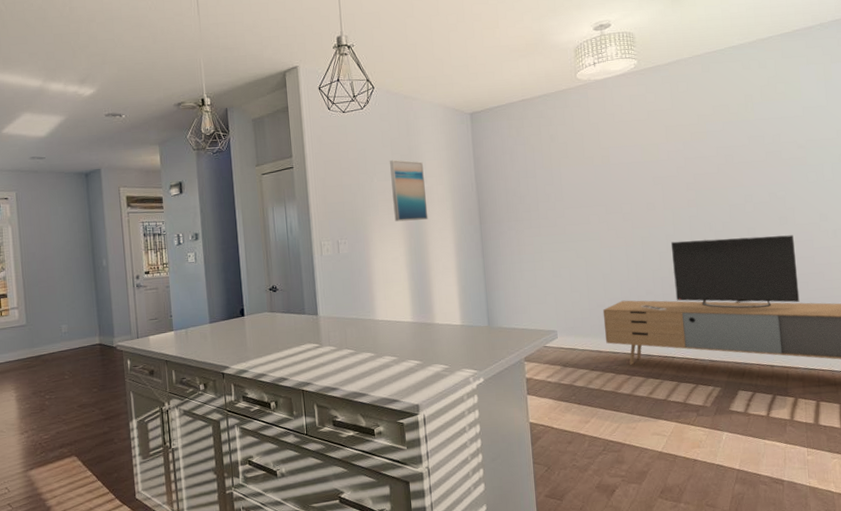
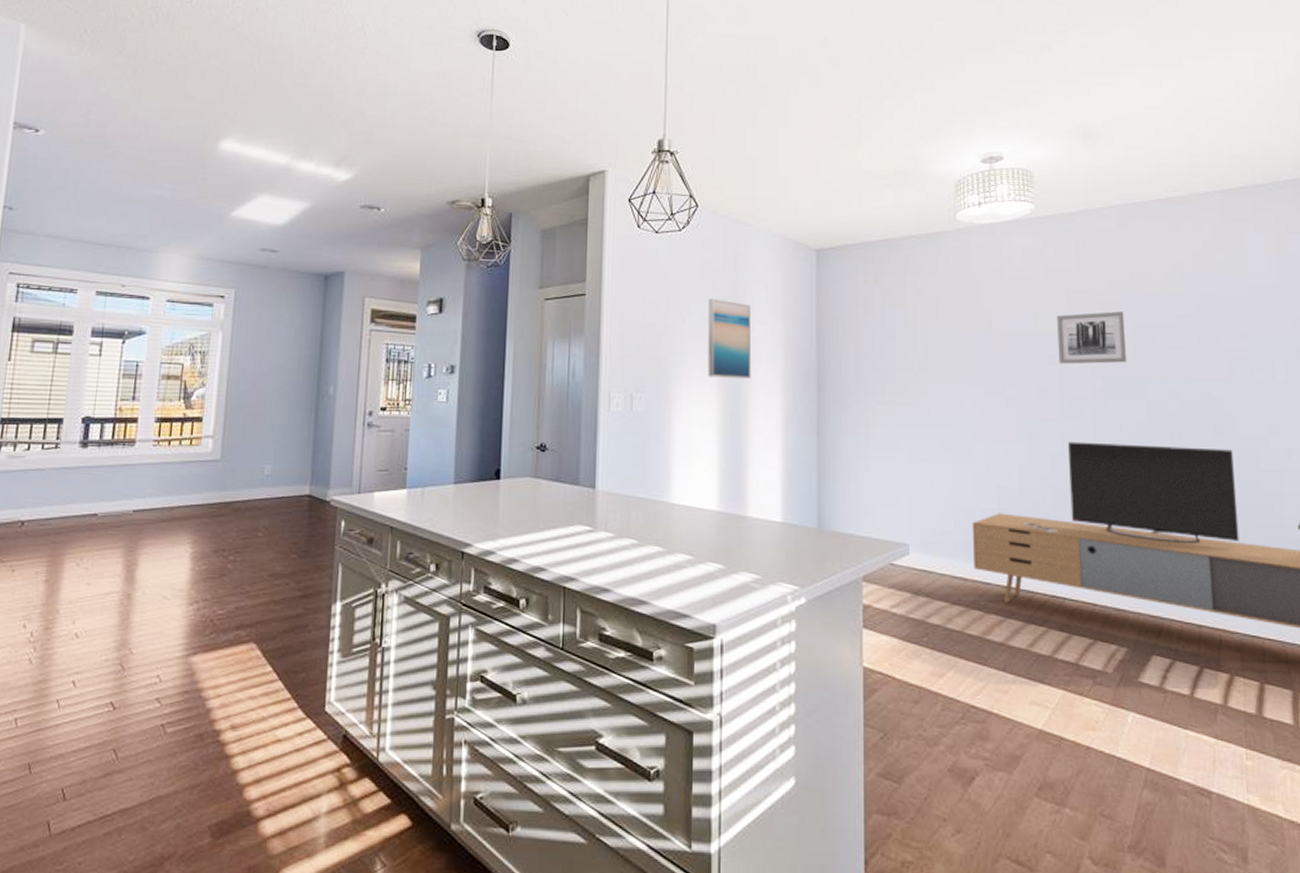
wall art: none [658,138,713,184] -> present [1057,311,1127,364]

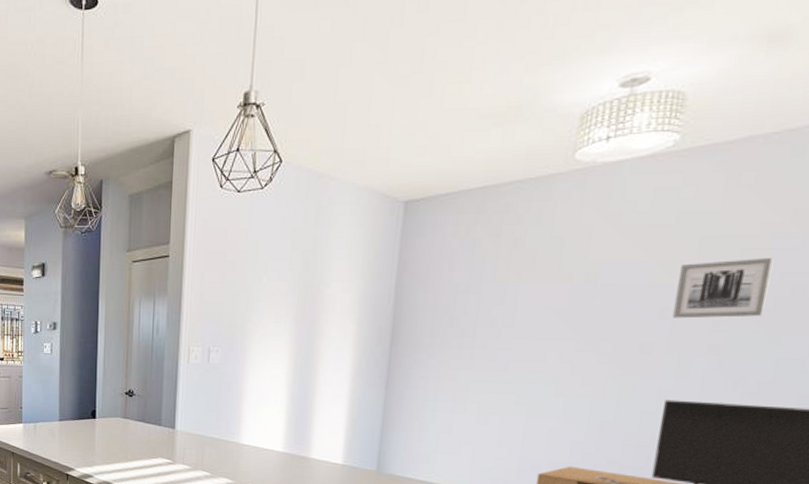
wall art: present [708,297,752,378] -> none [281,255,329,334]

